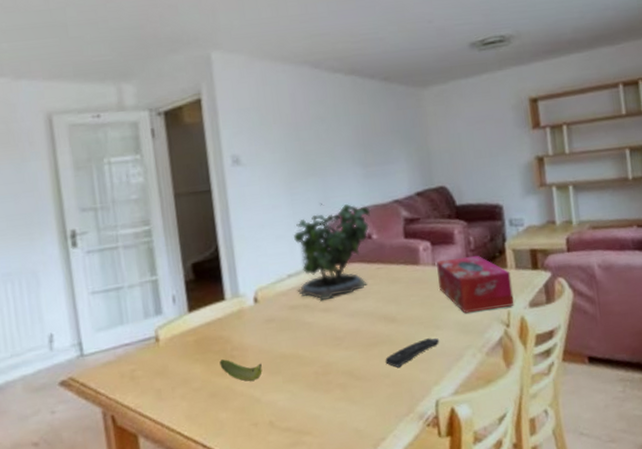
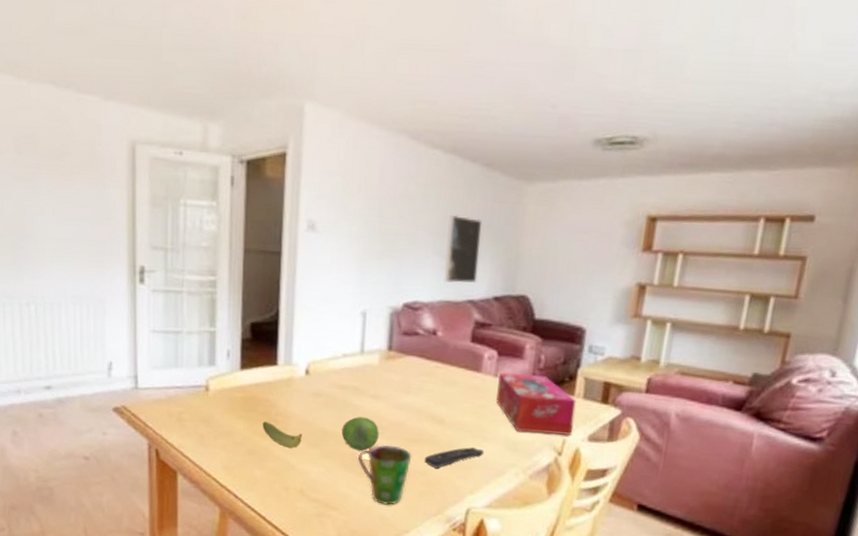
potted plant: present [294,202,371,301] -> none [350,287,442,388]
fruit: none [299,332,337,368] -> present [341,416,379,451]
cup: none [321,354,374,417] -> present [358,445,412,505]
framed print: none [361,126,398,188] -> present [444,214,483,283]

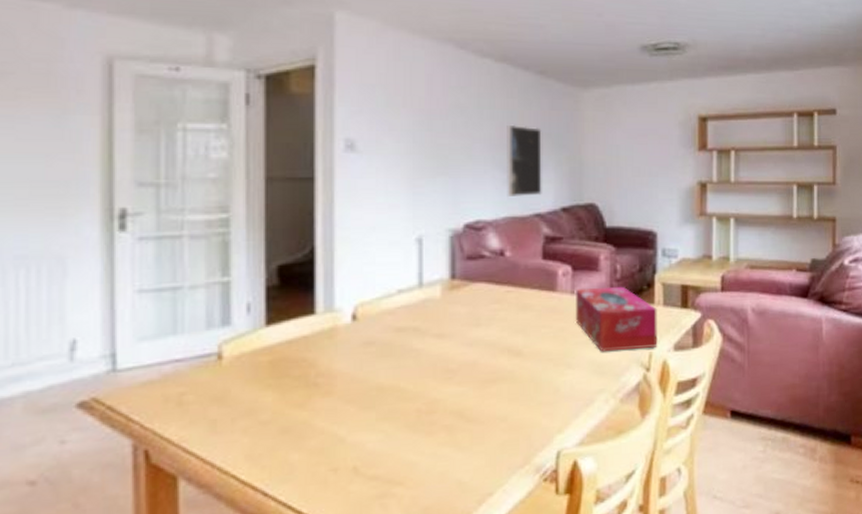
banana: present [262,421,302,448] -> none [298,387,352,416]
fruit: present [341,416,379,451] -> none [402,362,448,404]
cup: present [358,445,412,505] -> none [425,391,489,466]
remote control: present [424,447,485,470] -> none [503,378,570,411]

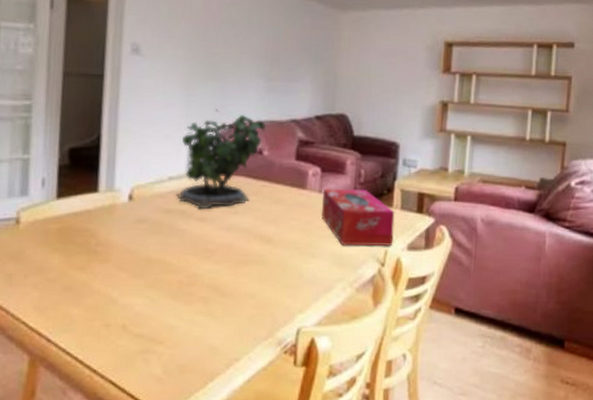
potted plant: none [408,207,507,325] -> present [176,109,267,210]
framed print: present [507,124,542,196] -> none [268,39,303,104]

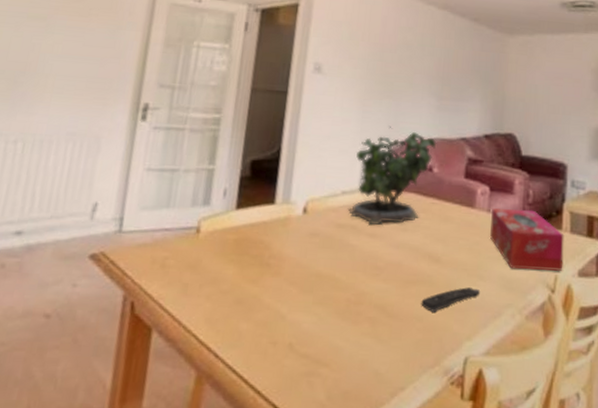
remote control: none [253,265,313,290] -> present [421,287,481,314]

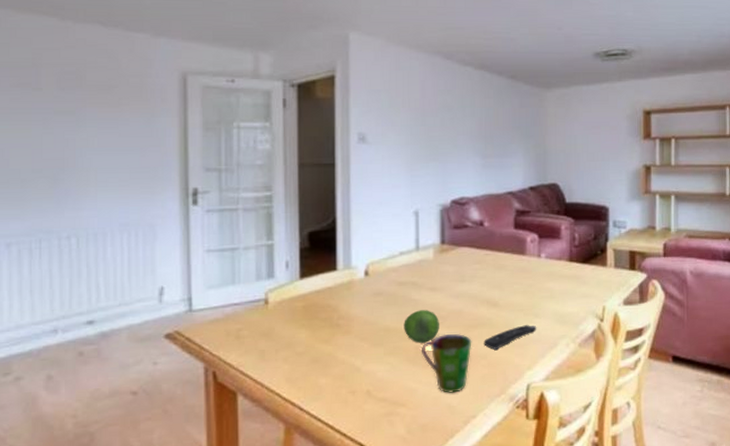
fruit: none [337,257,376,295] -> present [404,310,439,343]
potted plant: present [348,125,437,226] -> none [408,187,485,280]
cup: none [353,288,409,358] -> present [422,334,472,393]
tissue box: present [490,208,564,272] -> none [542,251,610,305]

